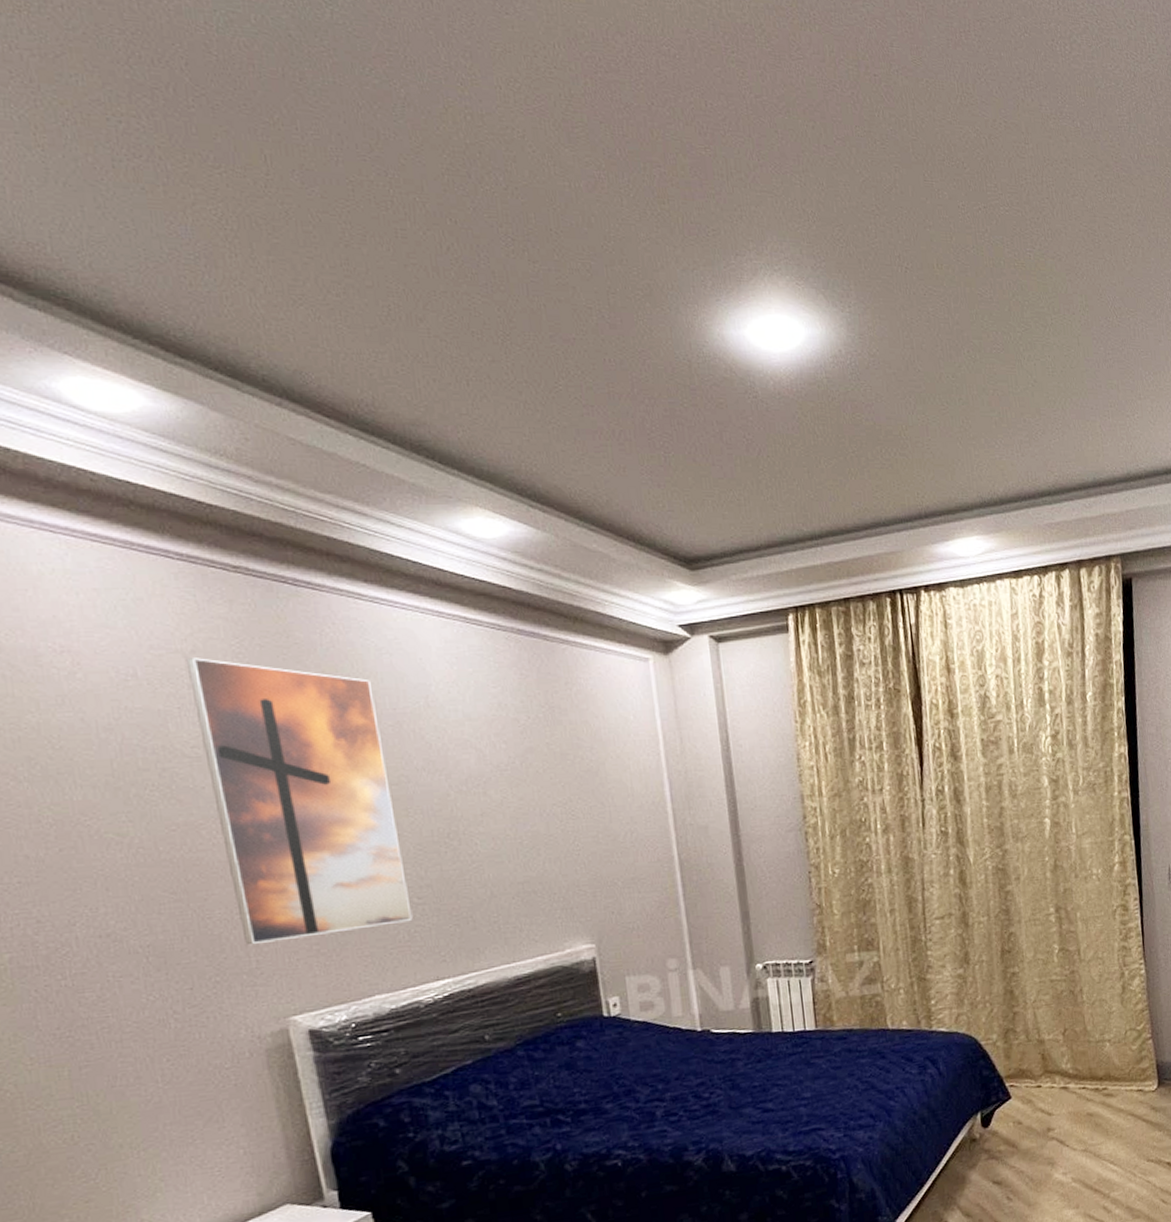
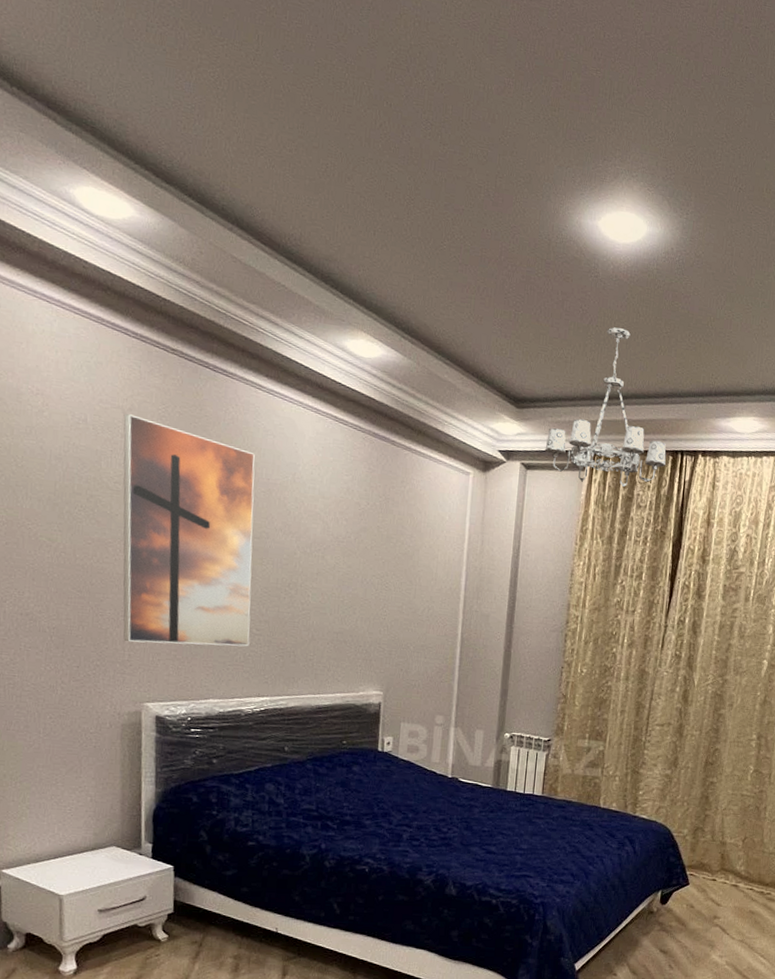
chandelier: none [734,455,885,646] -> present [545,327,667,488]

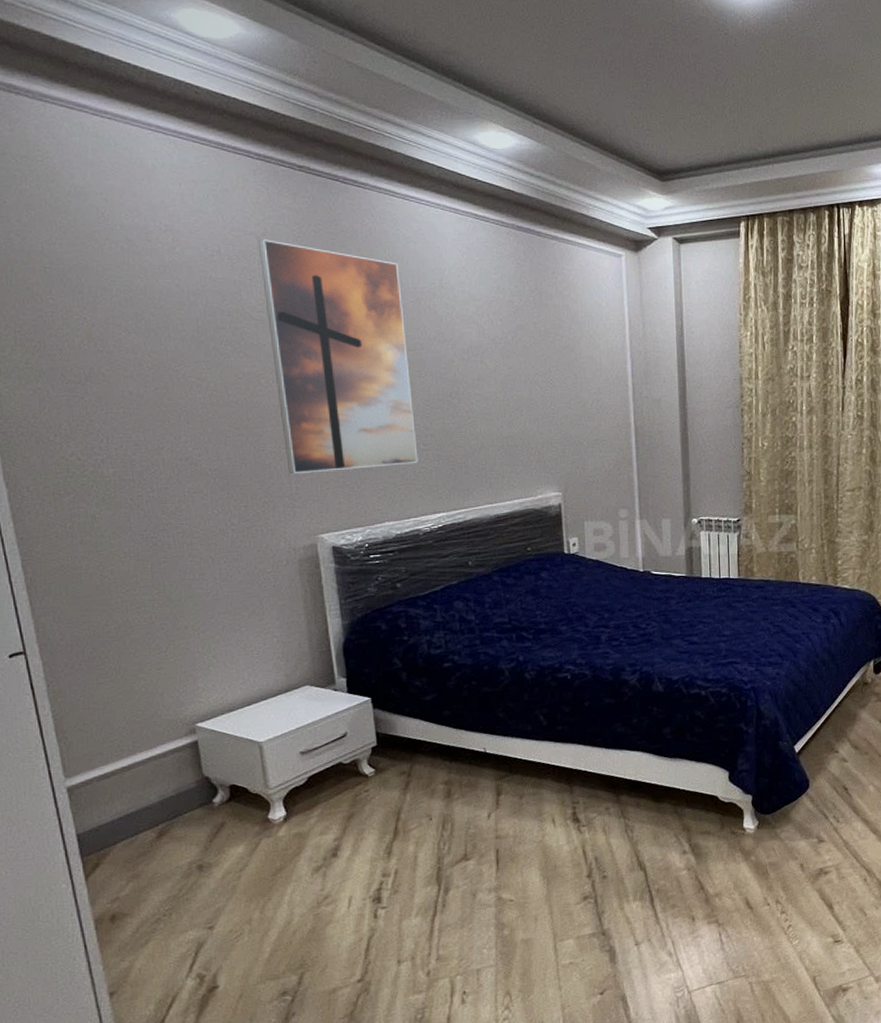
chandelier: present [545,327,667,488] -> none [696,84,823,250]

